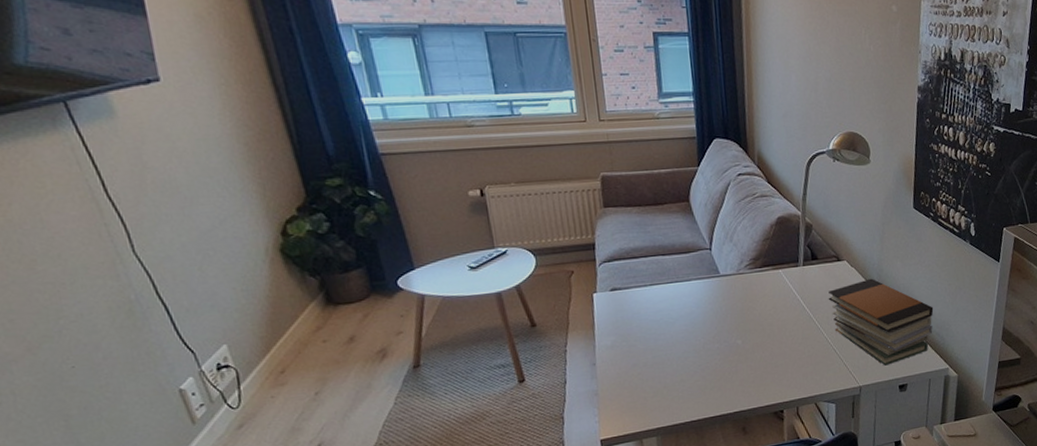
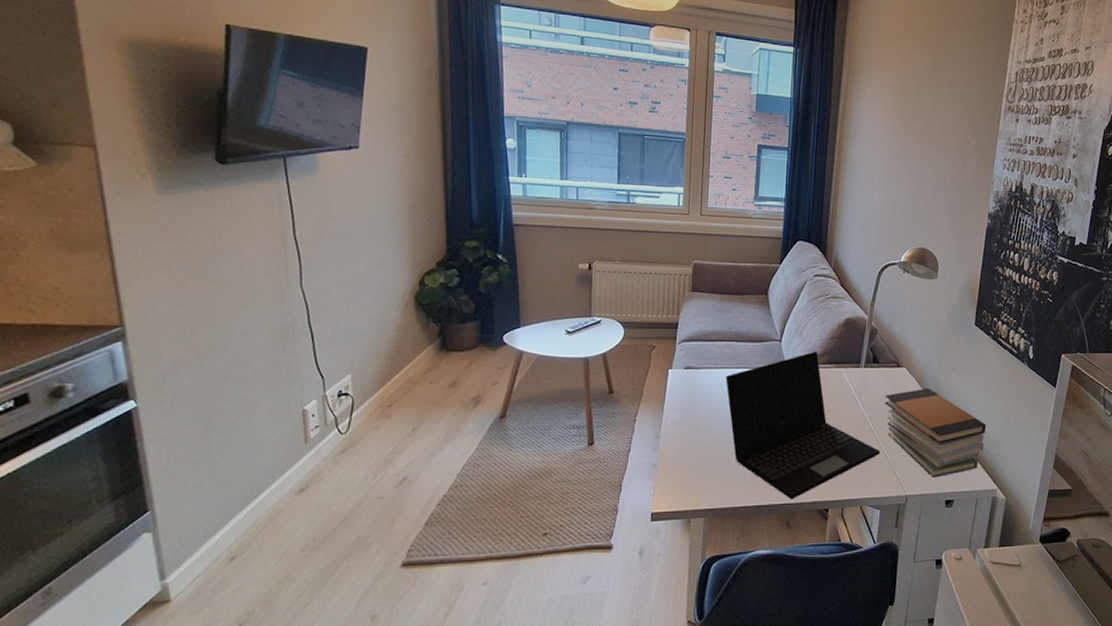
laptop: none [657,255,830,407] -> present [726,351,881,500]

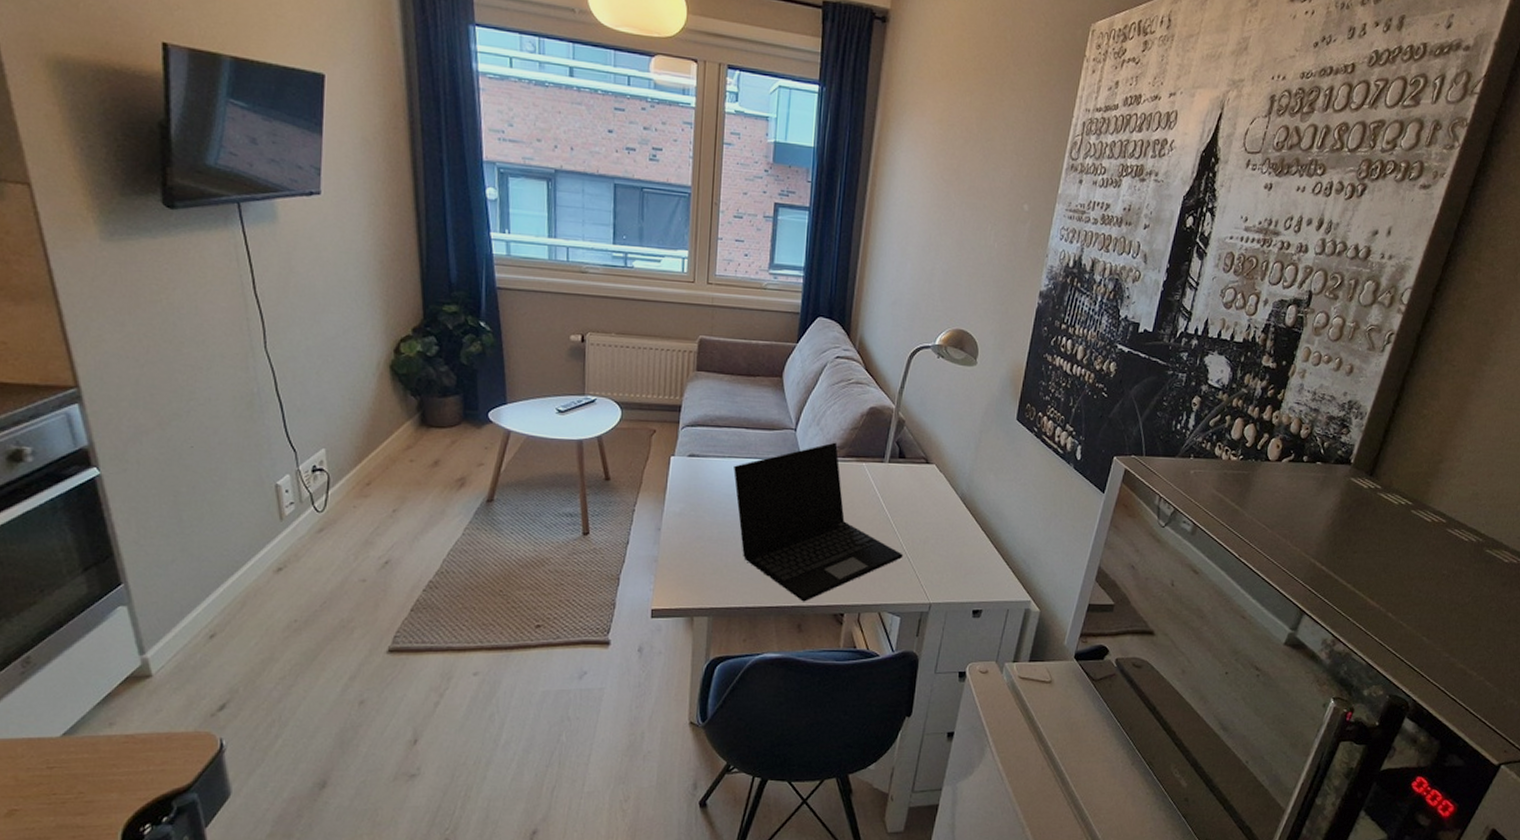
book stack: present [884,388,987,478] -> none [910,488,1023,586]

